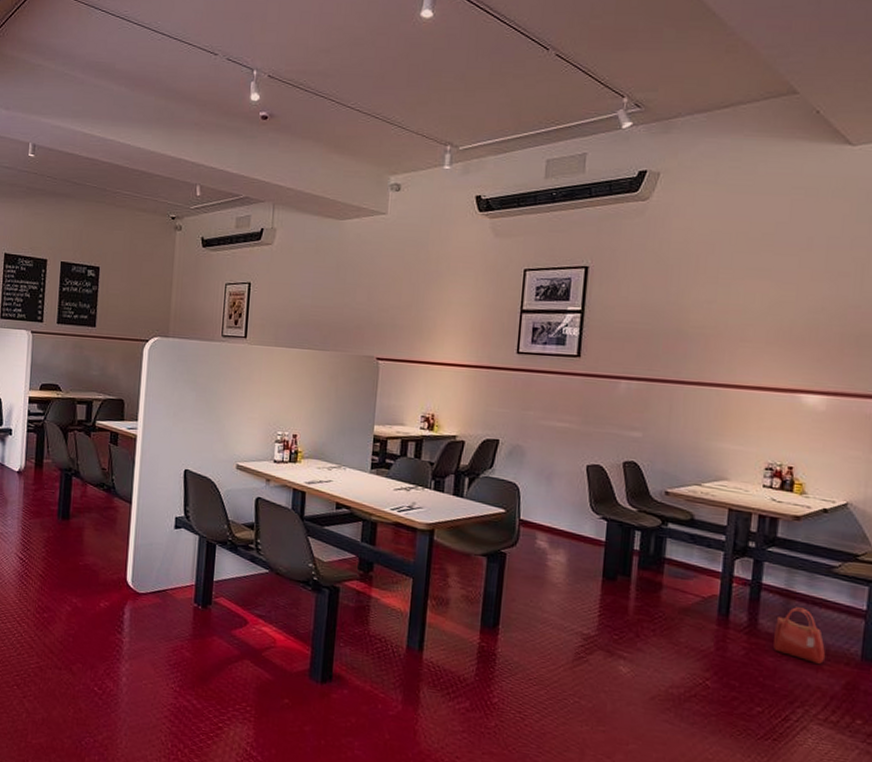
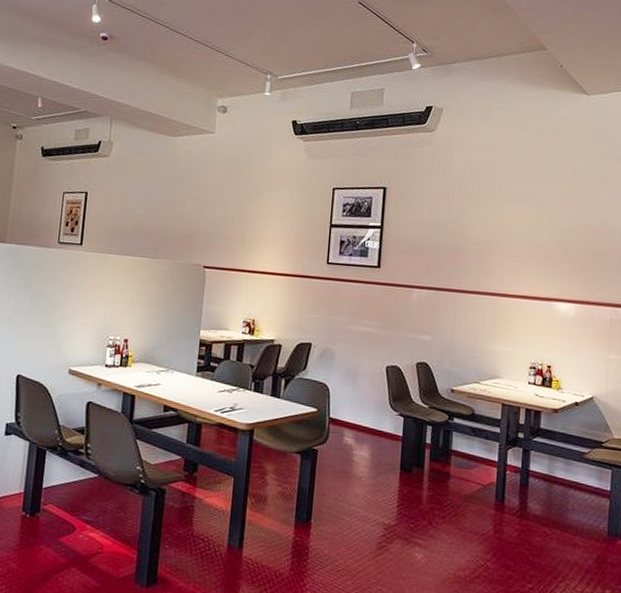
handbag: present [773,607,826,665] -> none [540,490,581,542]

